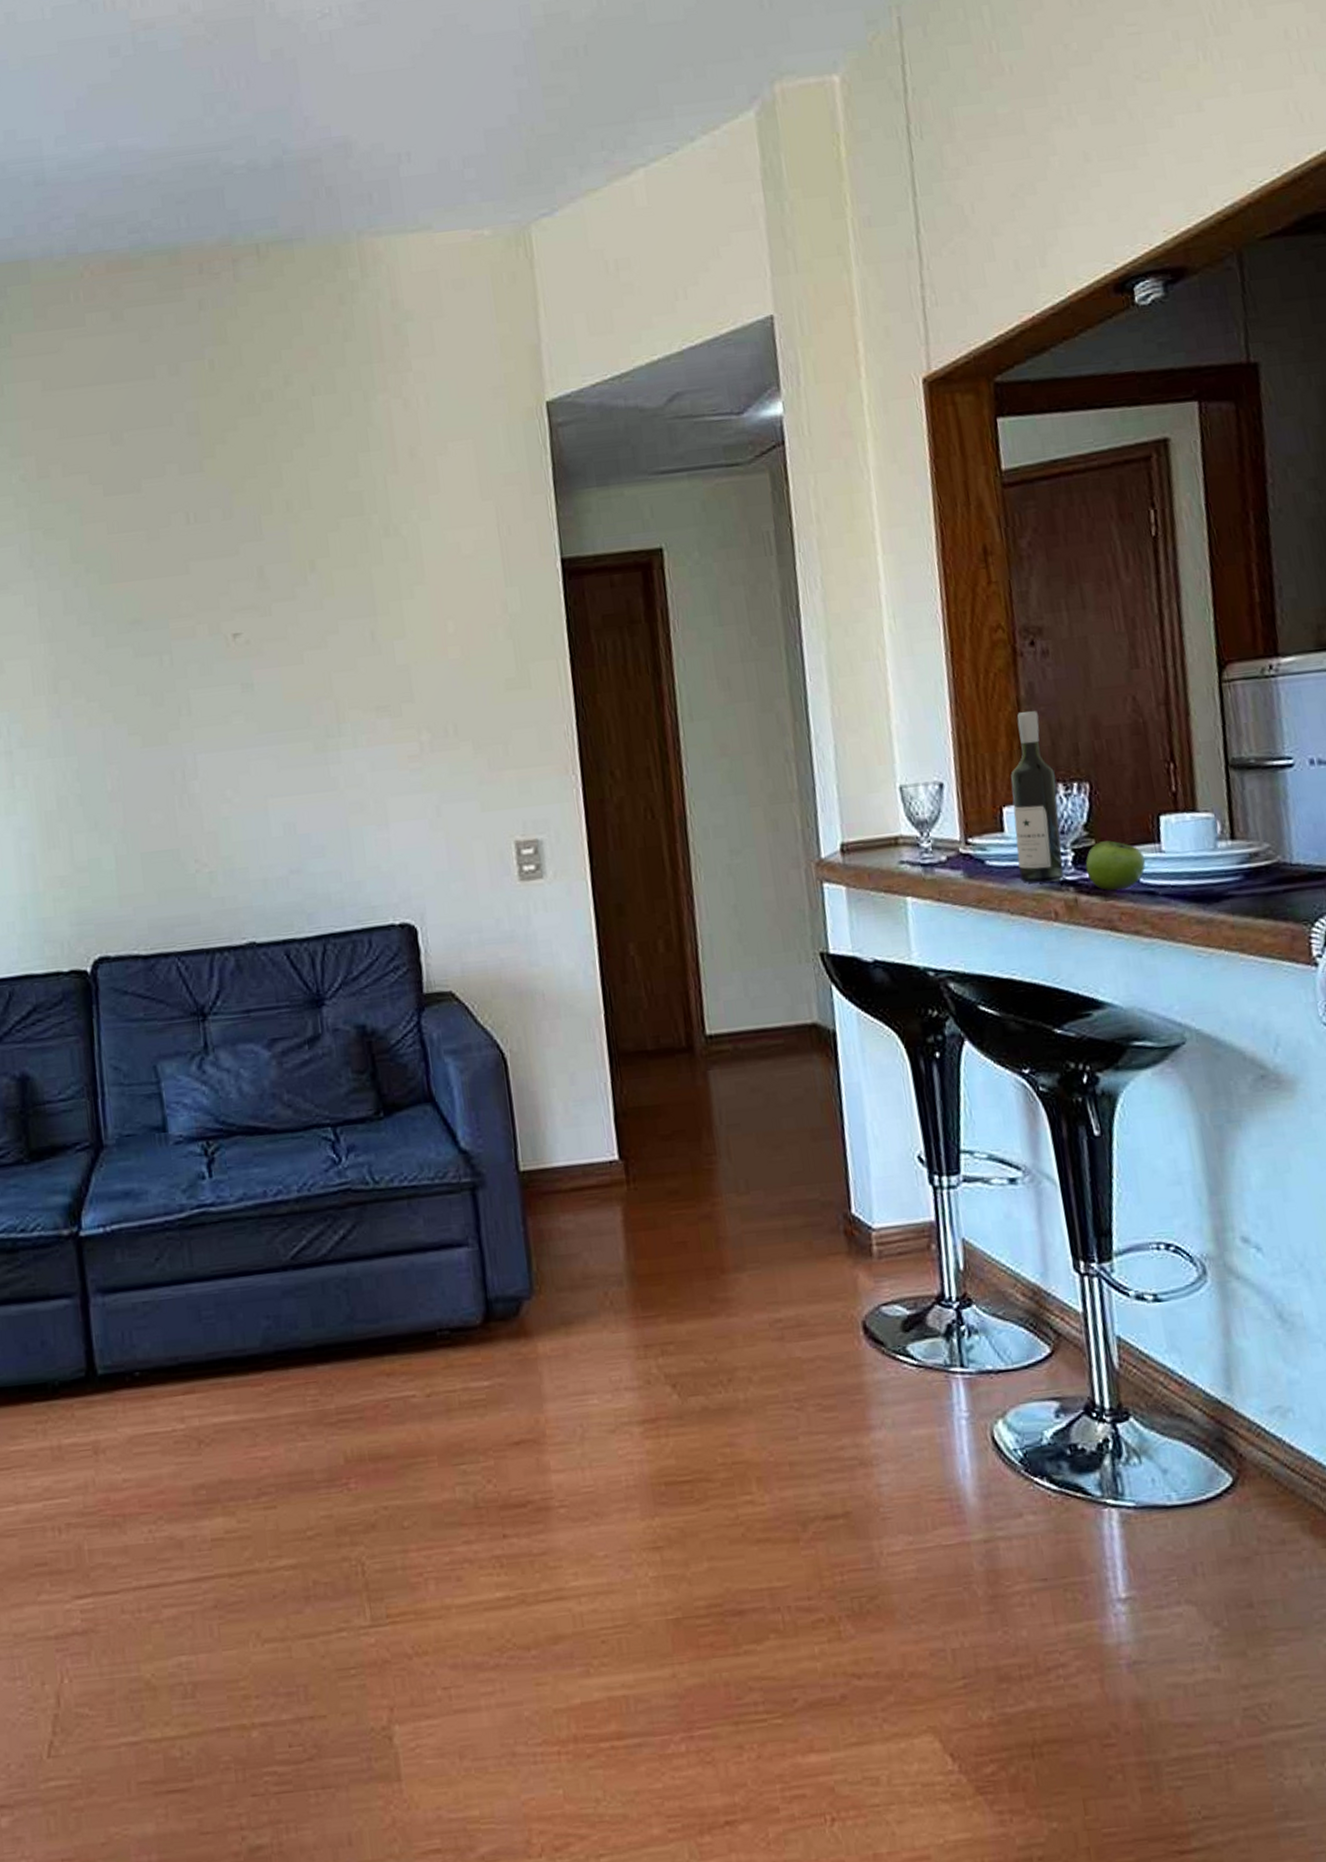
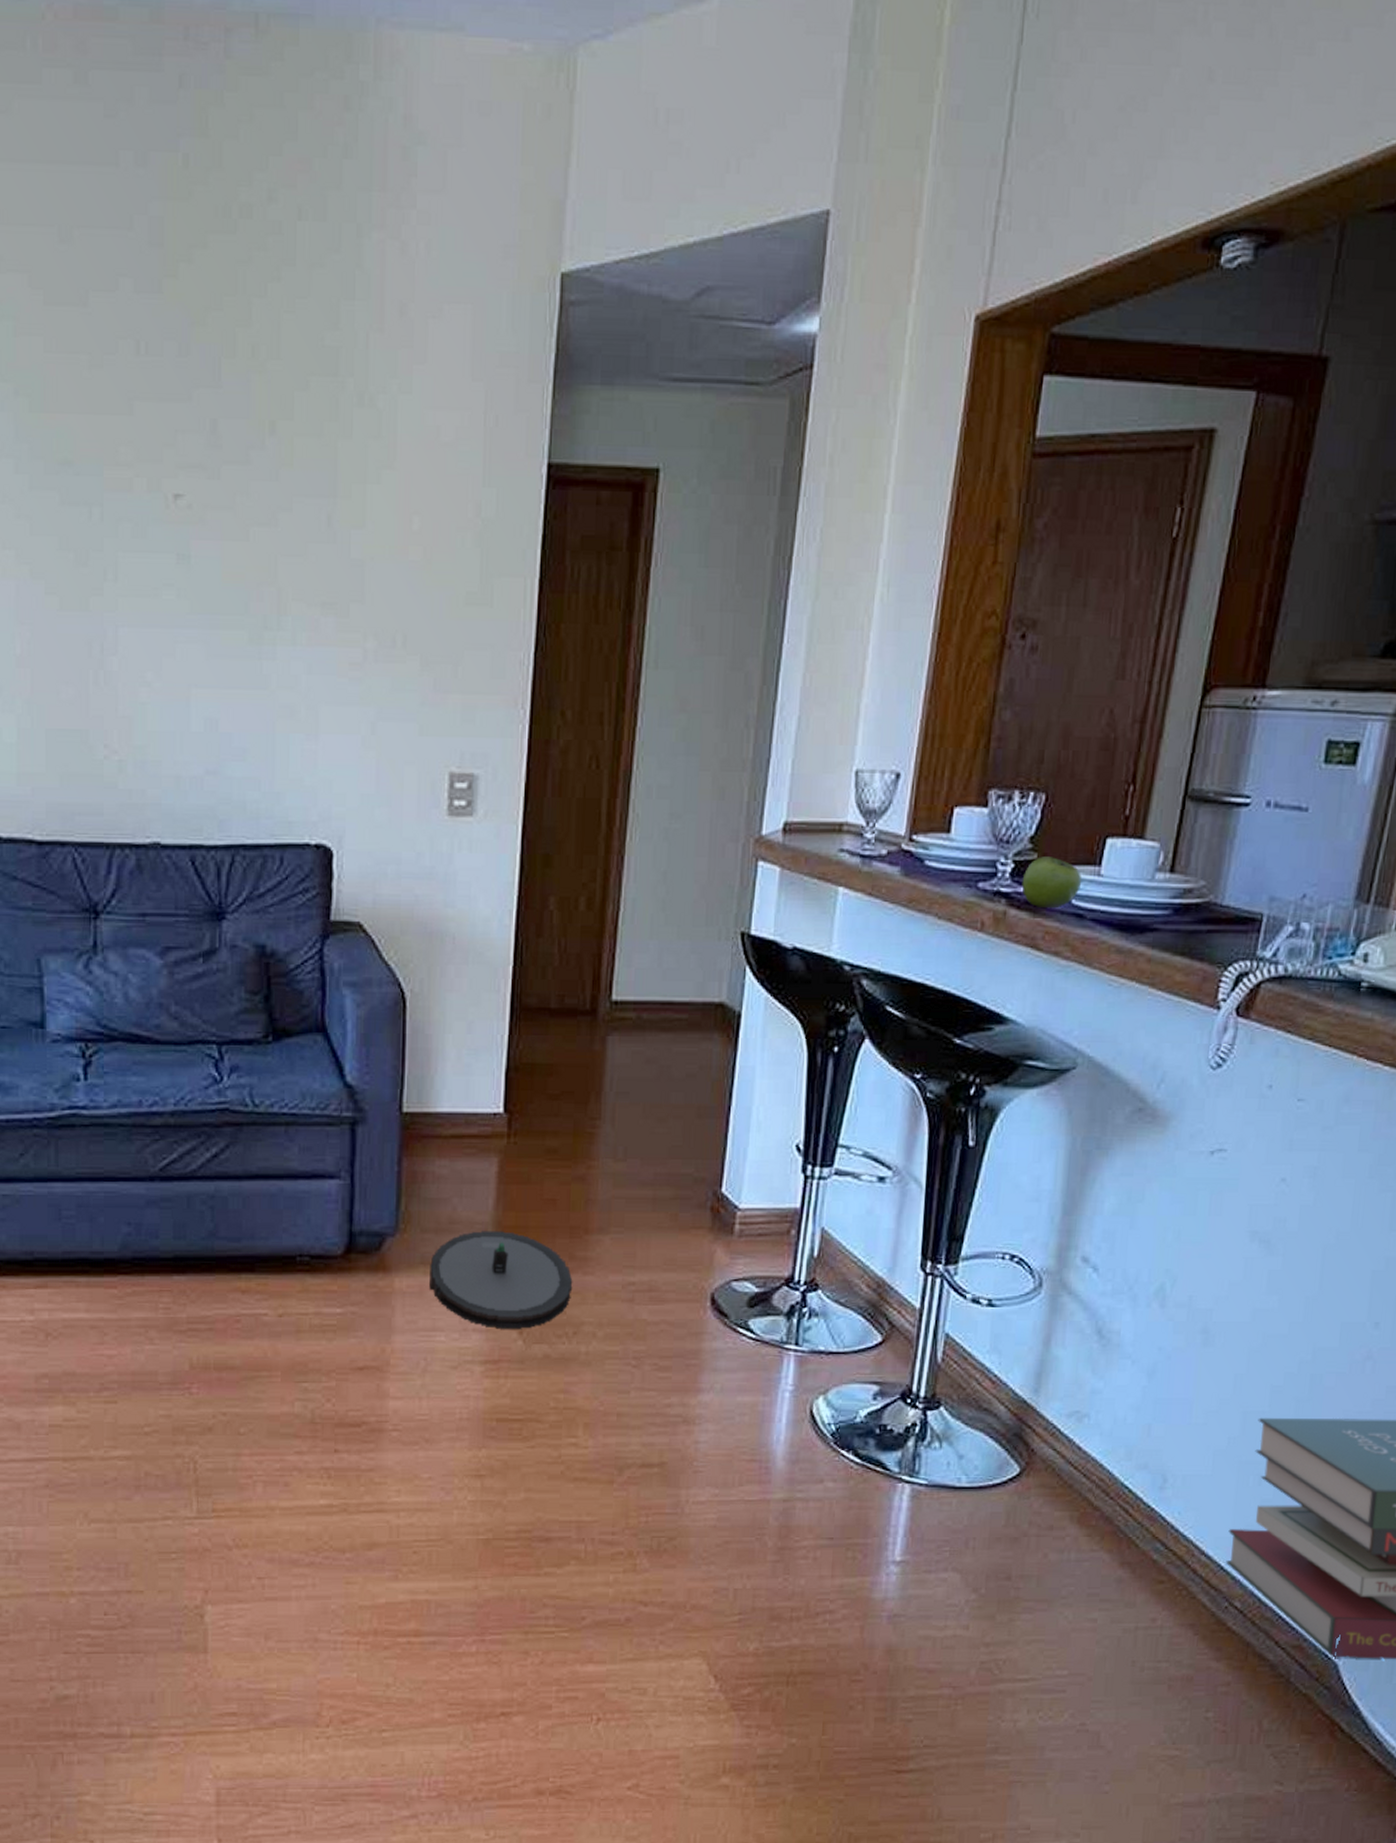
robot vacuum: none [570,1280,719,1385] -> present [429,1231,573,1329]
bottle: present [1011,710,1064,884] -> none [955,708,1014,891]

